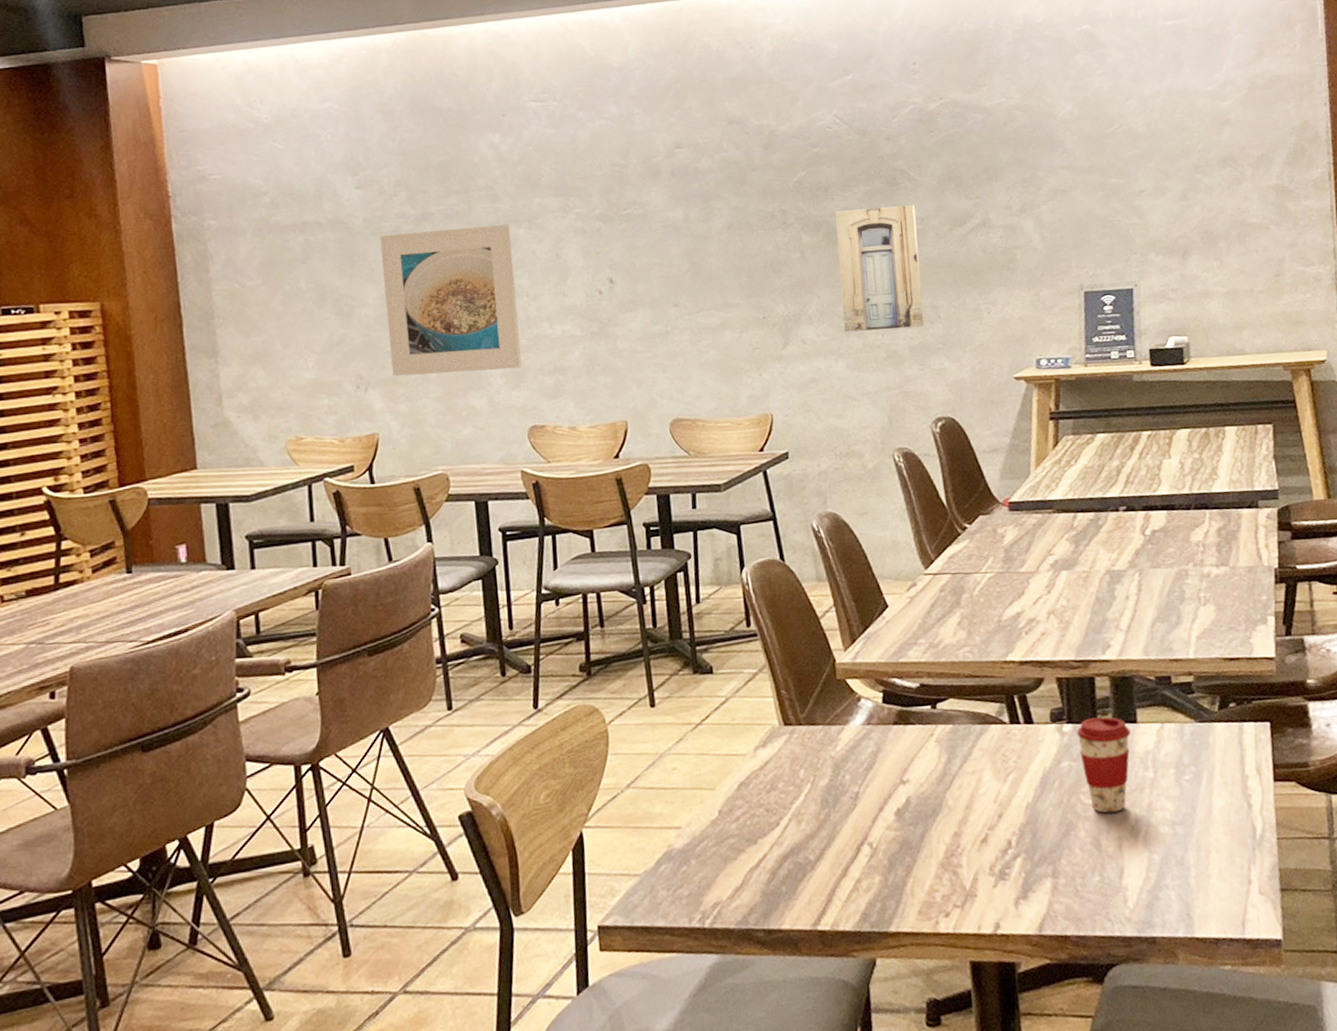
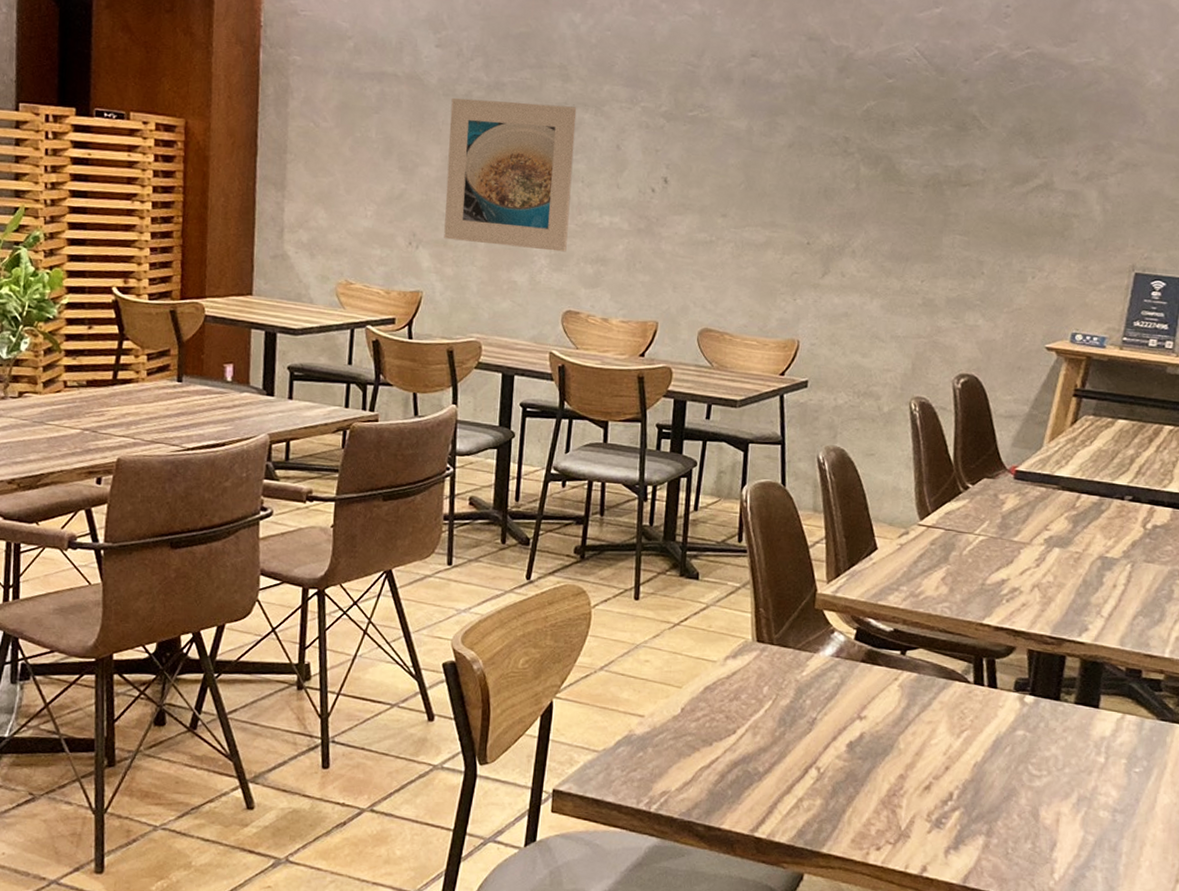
wall art: present [835,205,924,332] -> none [885,147,980,280]
coffee cup: present [1076,716,1131,813] -> none [1036,694,1091,788]

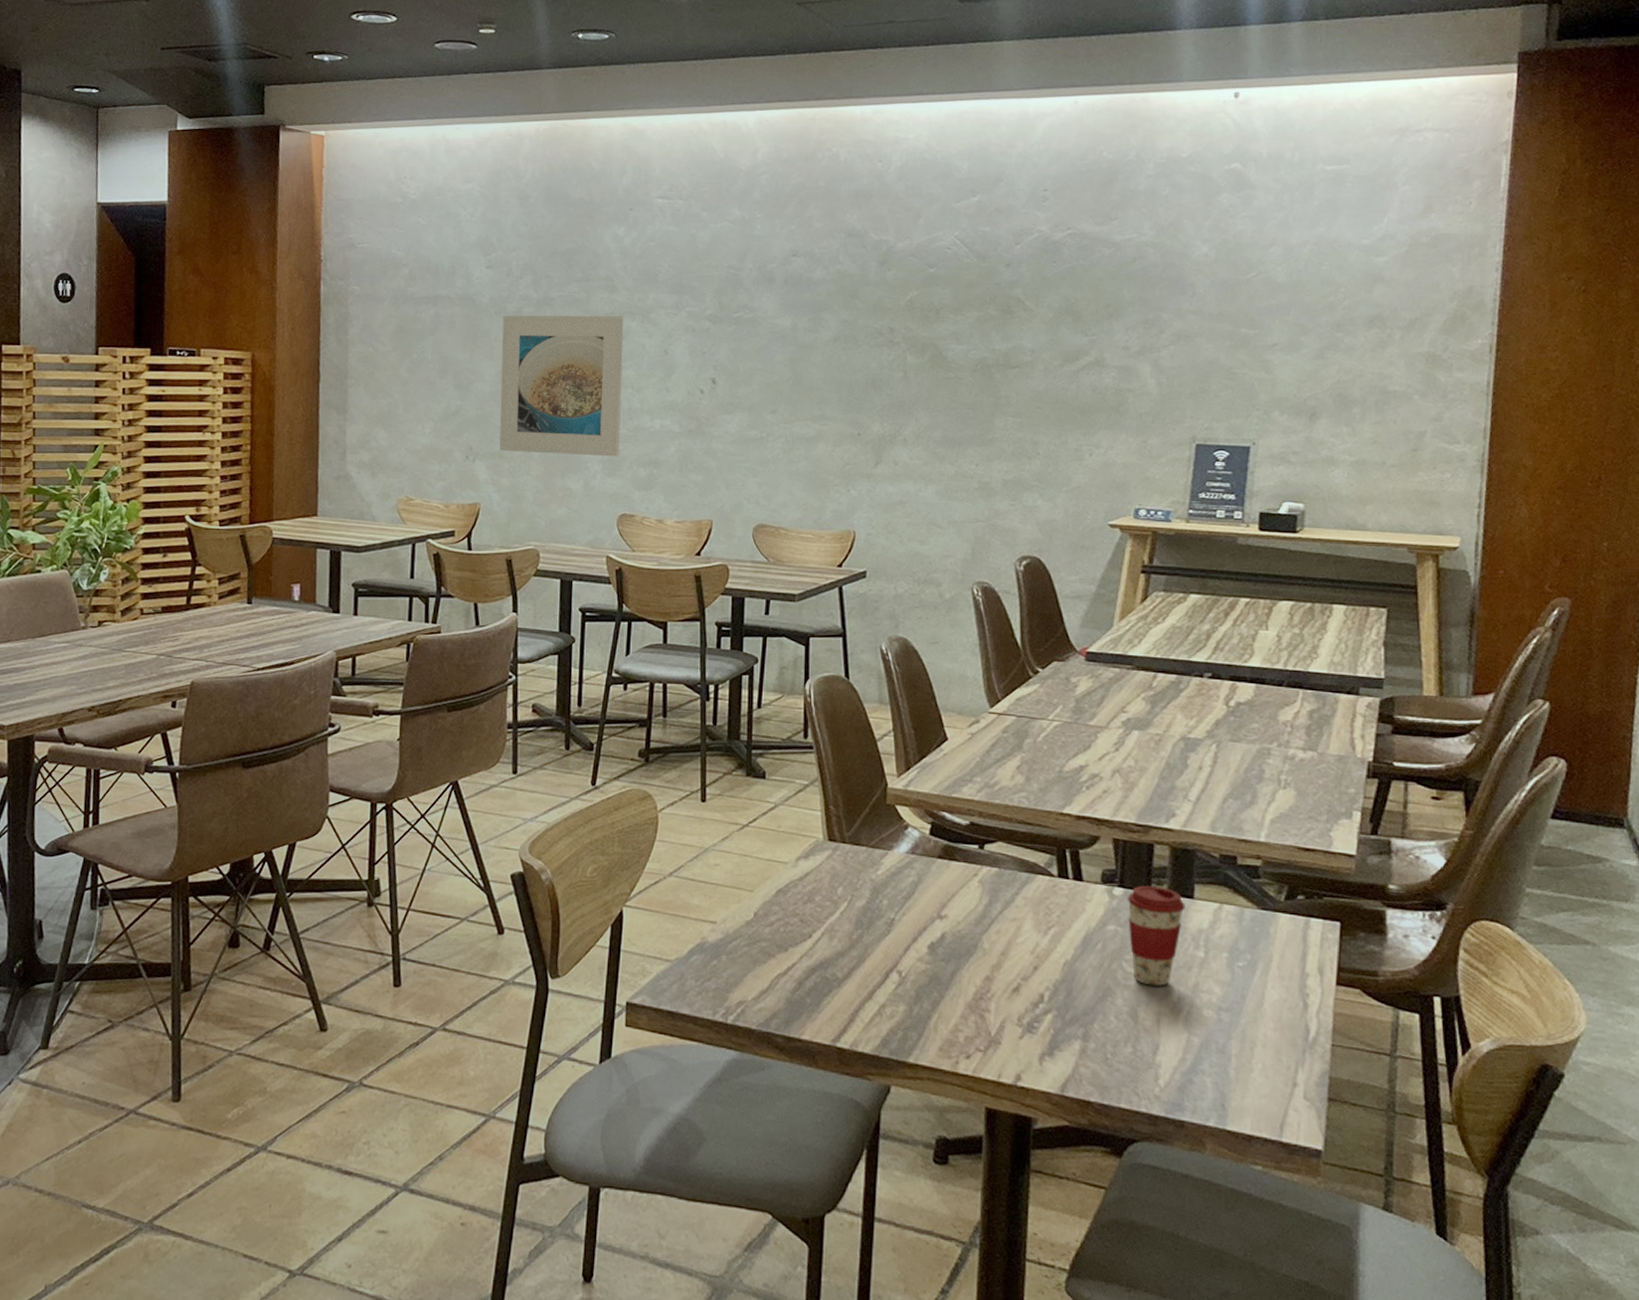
coffee cup: none [1036,694,1091,788] -> present [1127,885,1185,986]

